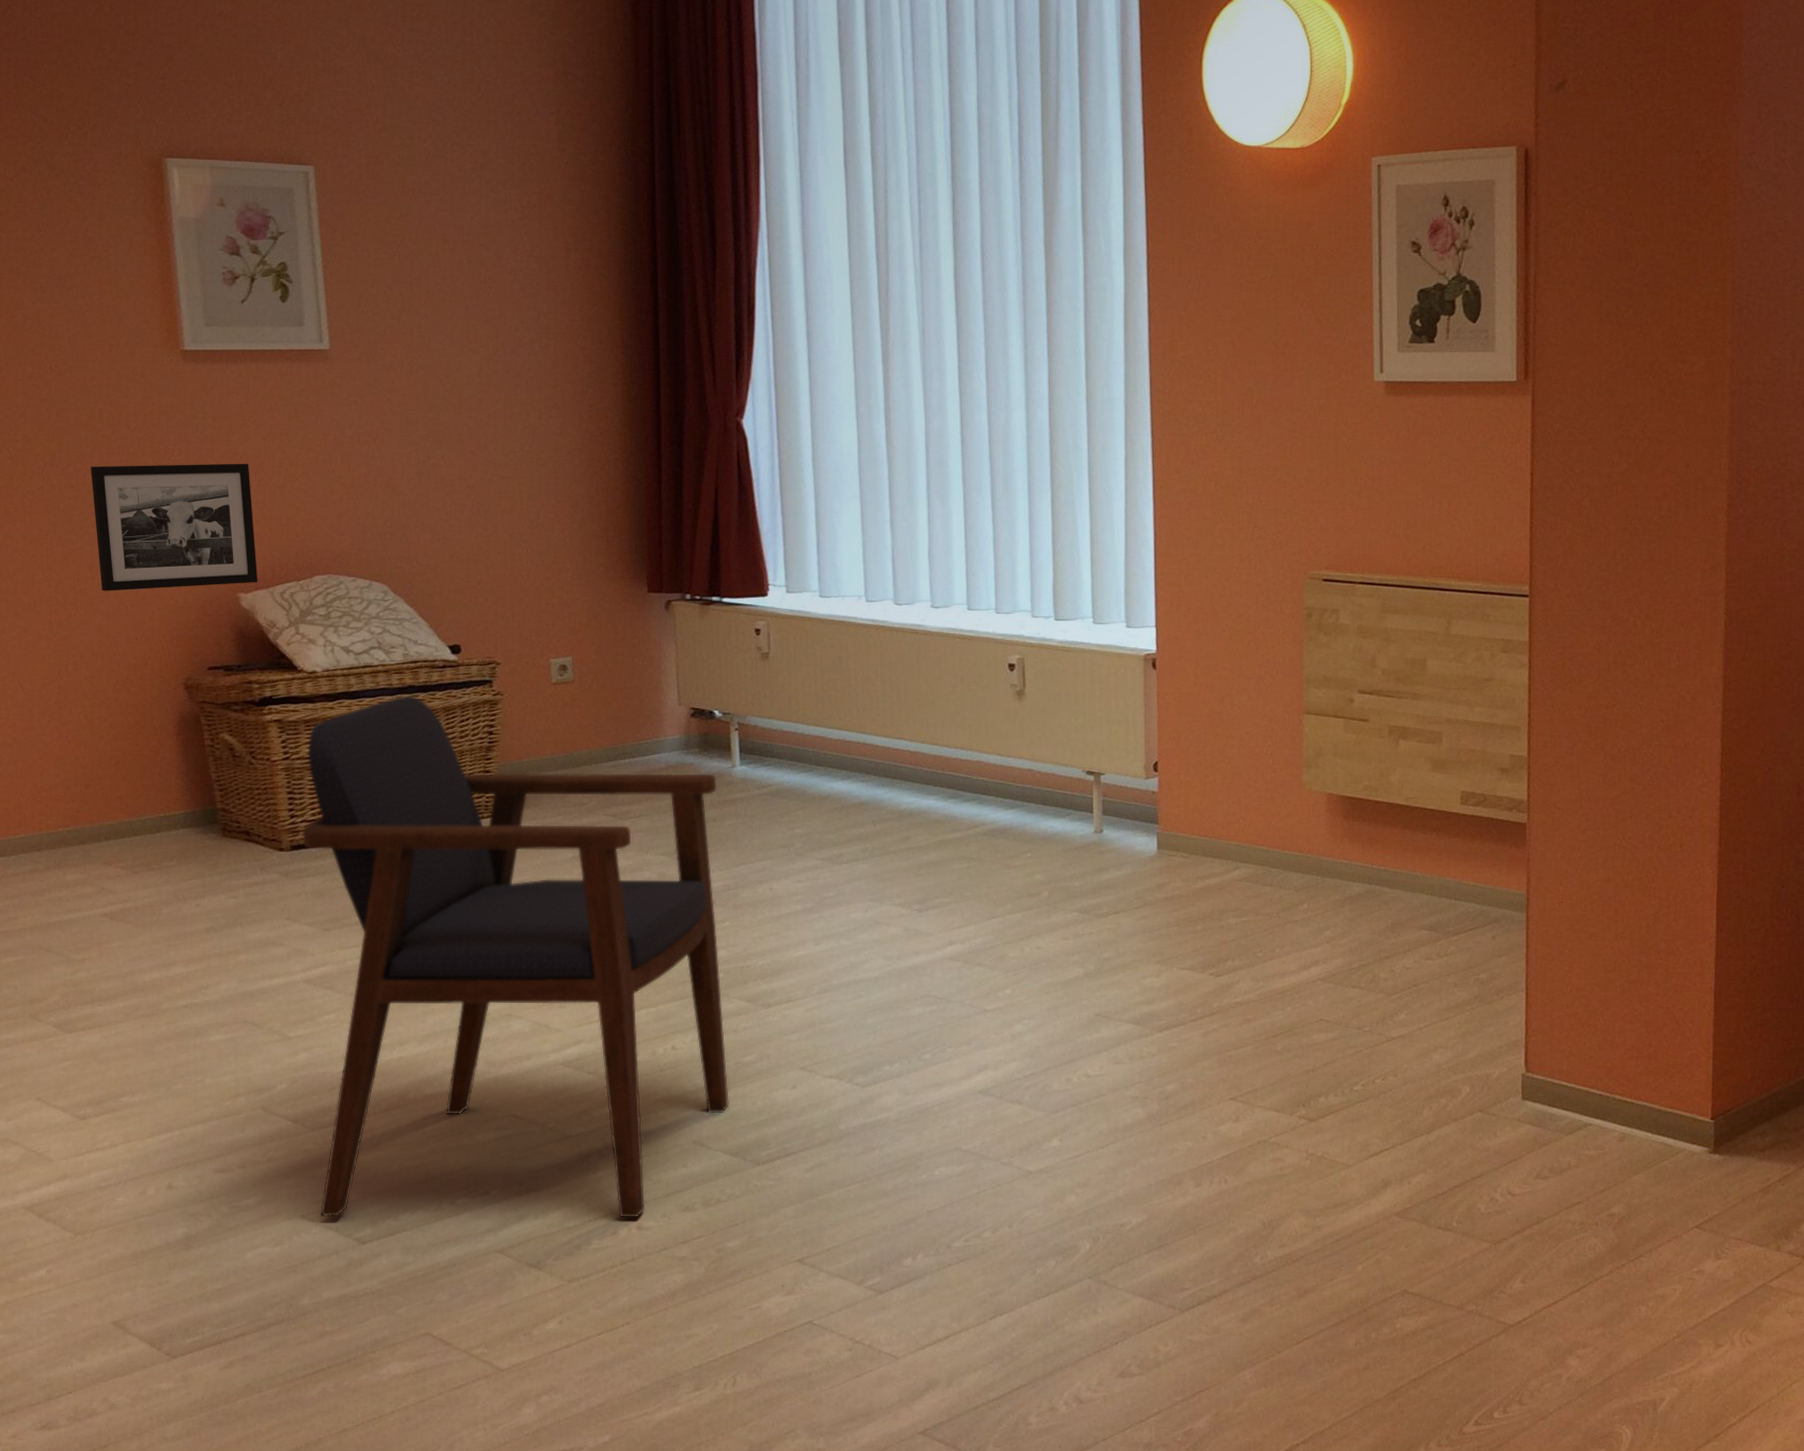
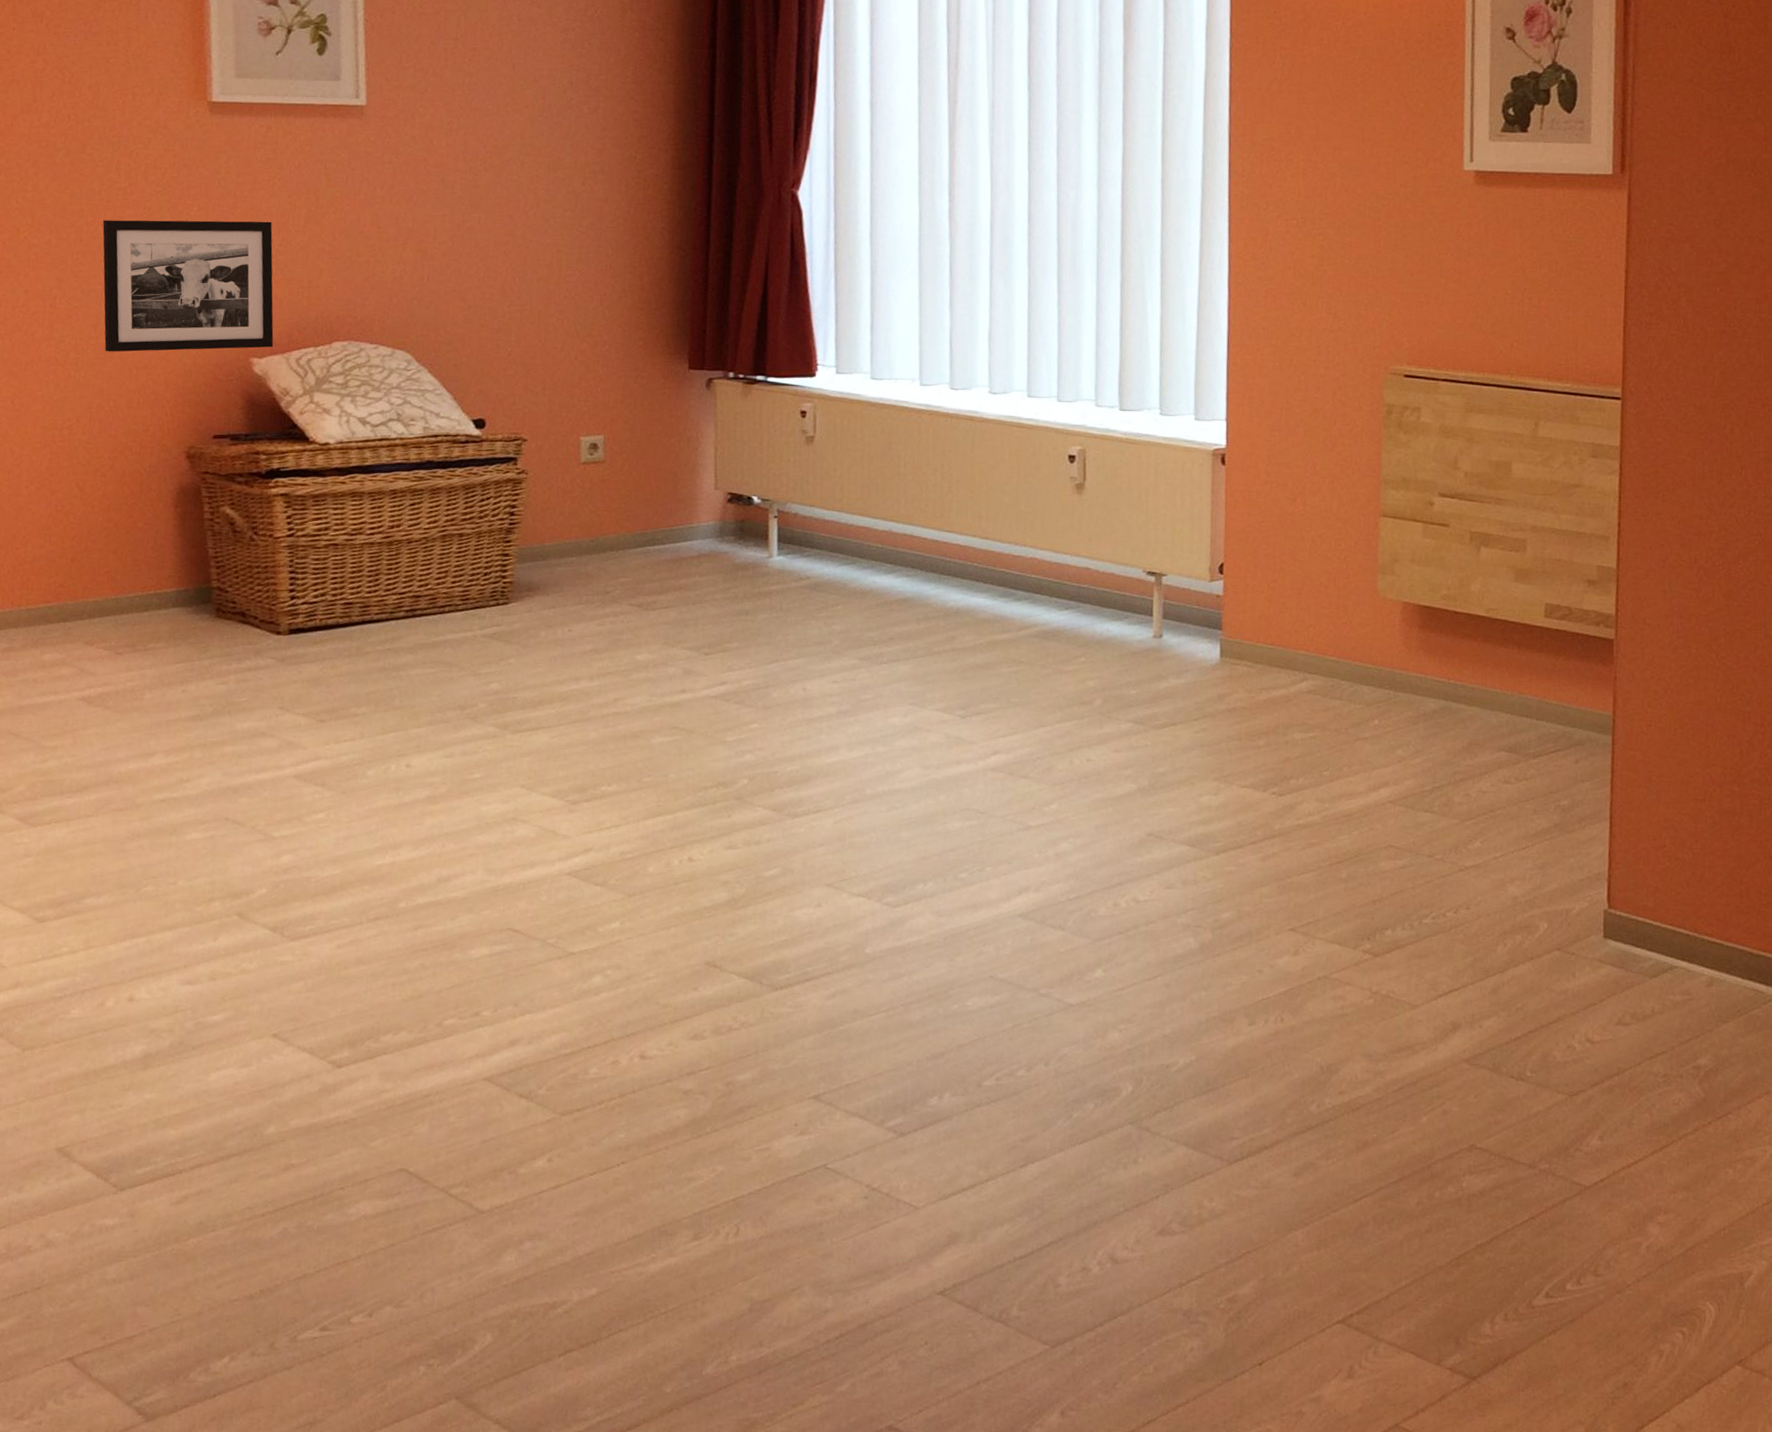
armchair: present [302,695,730,1218] -> none [294,471,752,1046]

